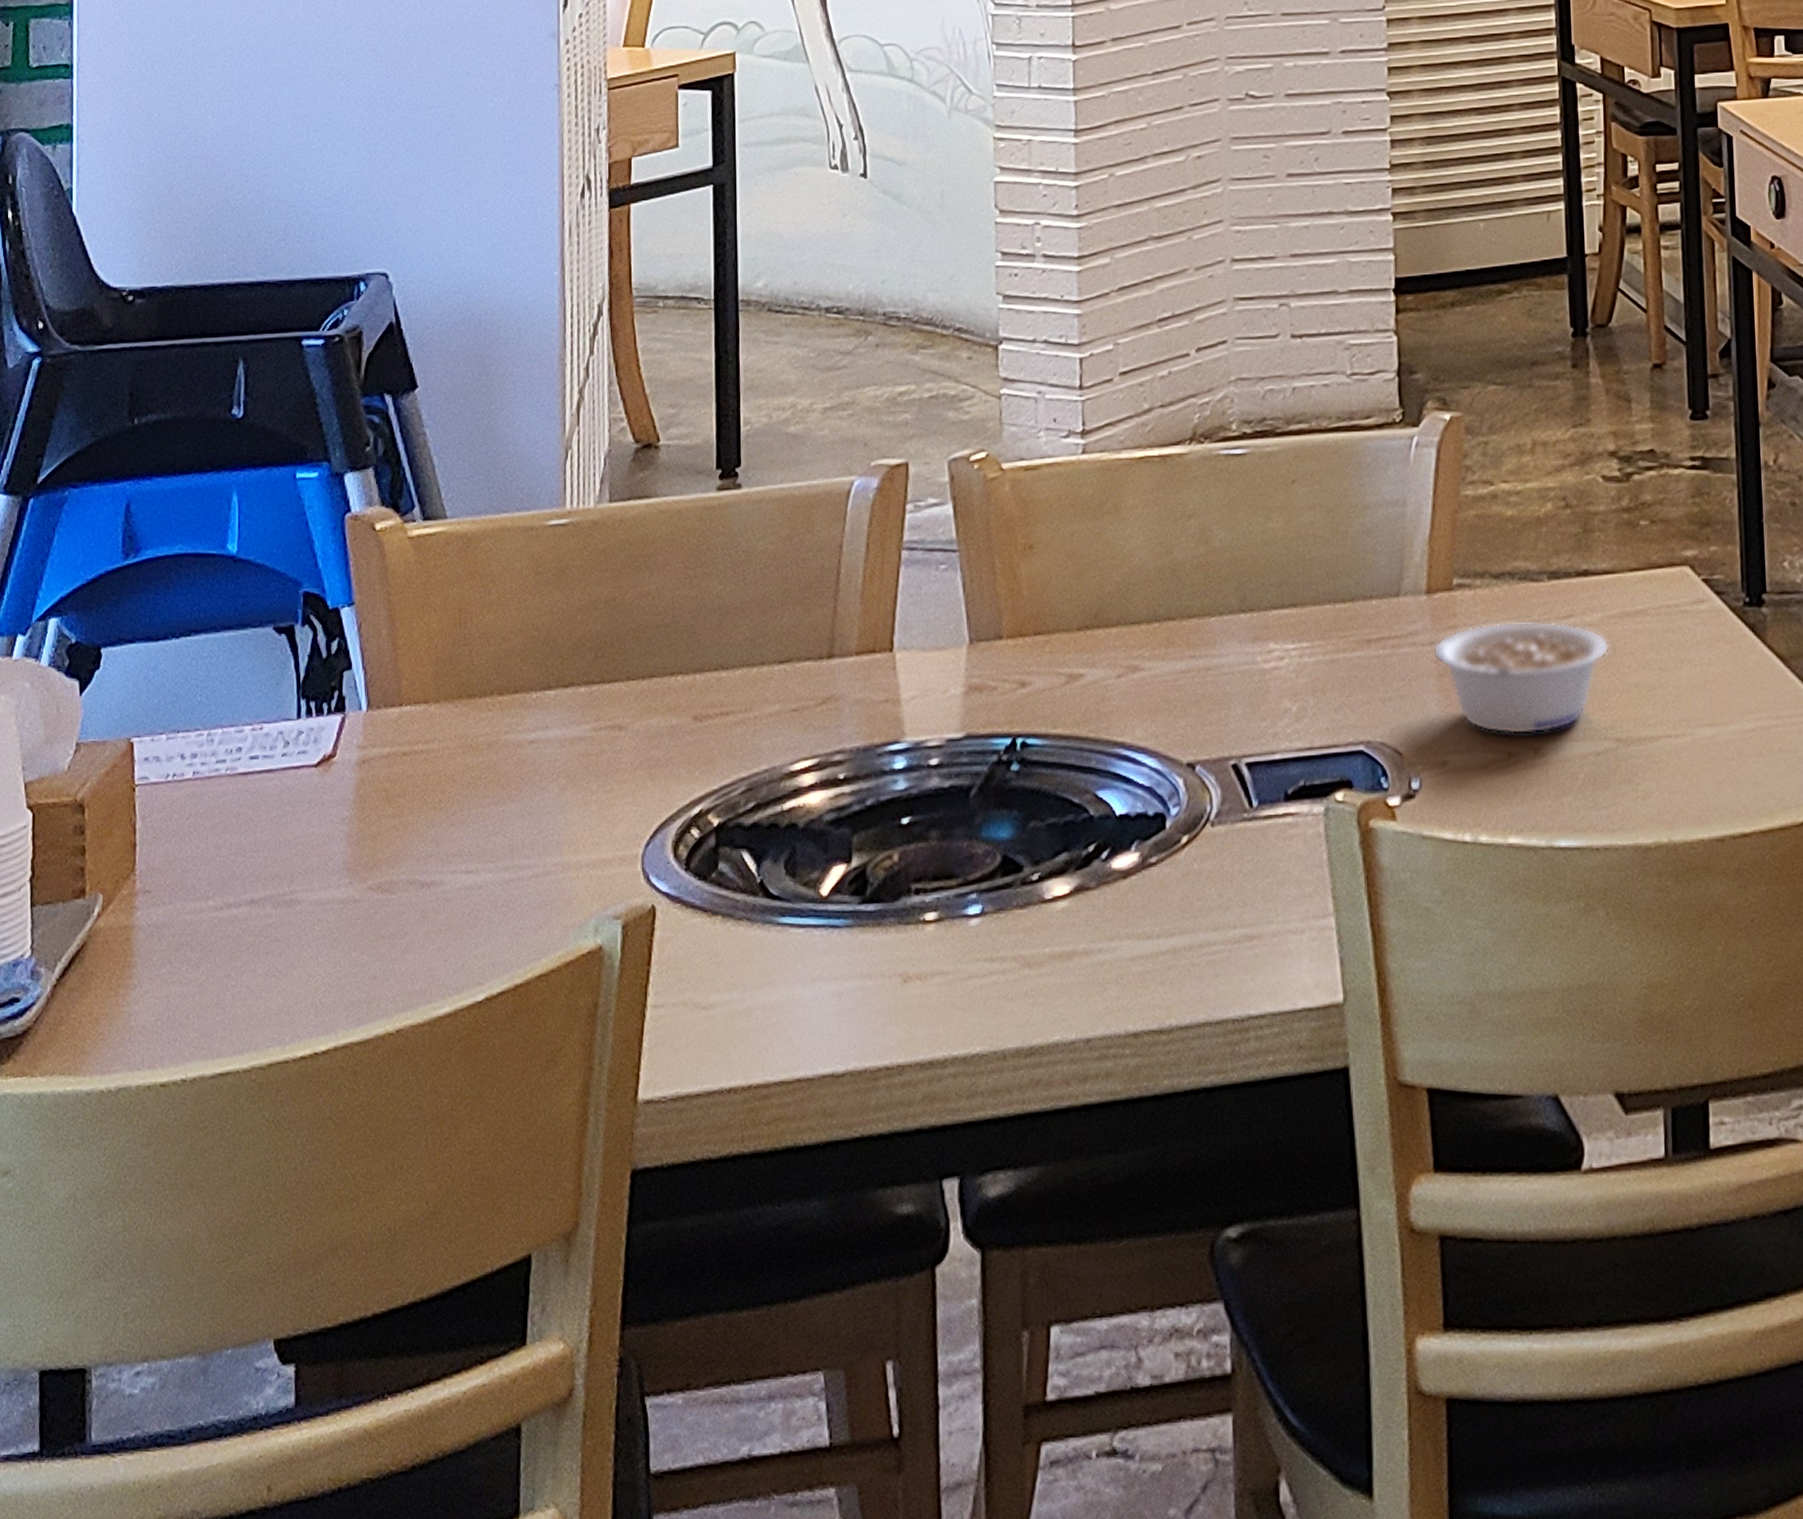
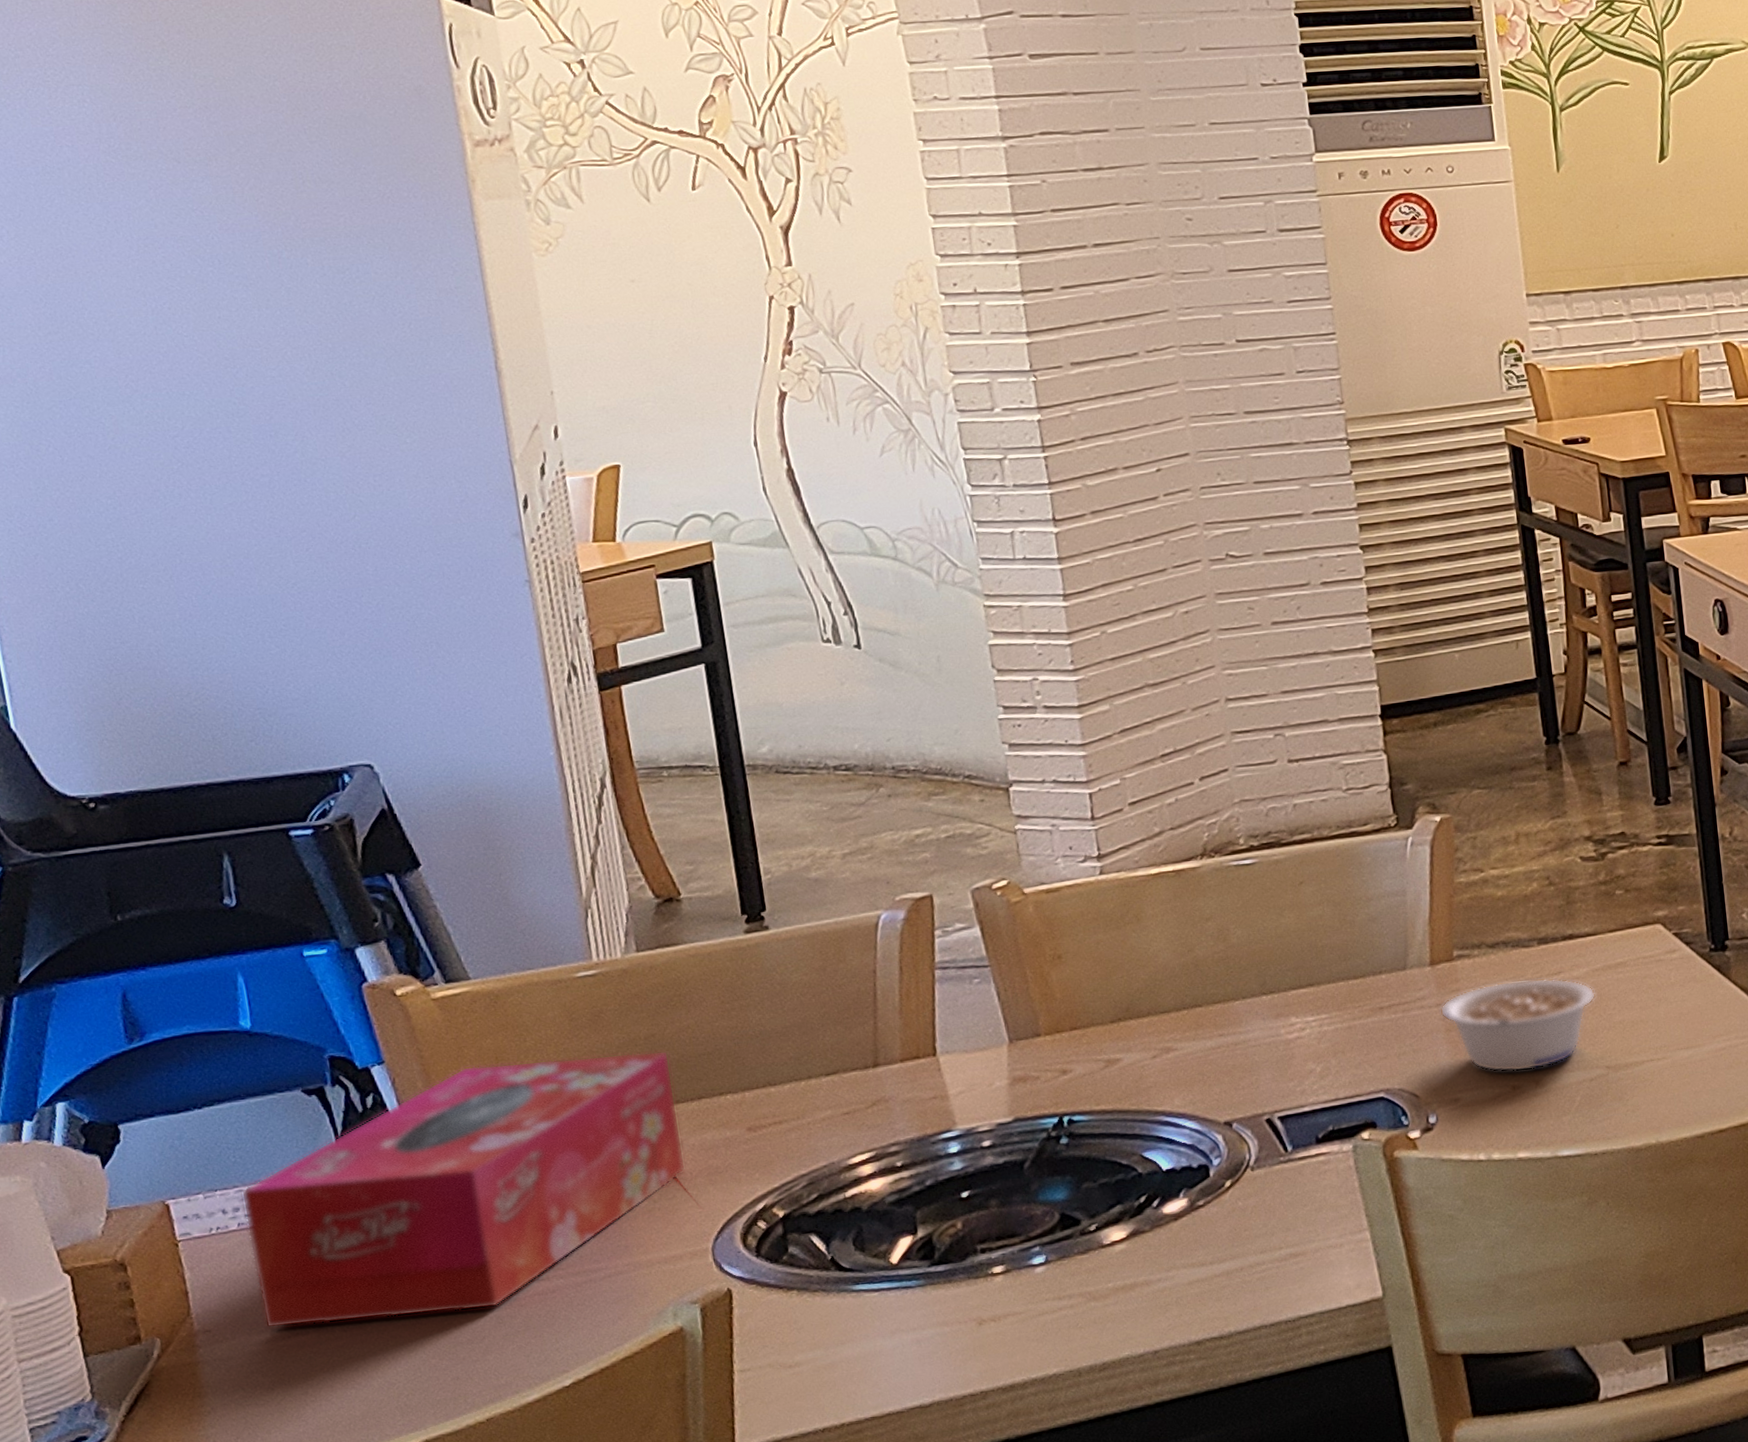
tissue box: none [201,616,628,899] -> present [241,1050,686,1329]

